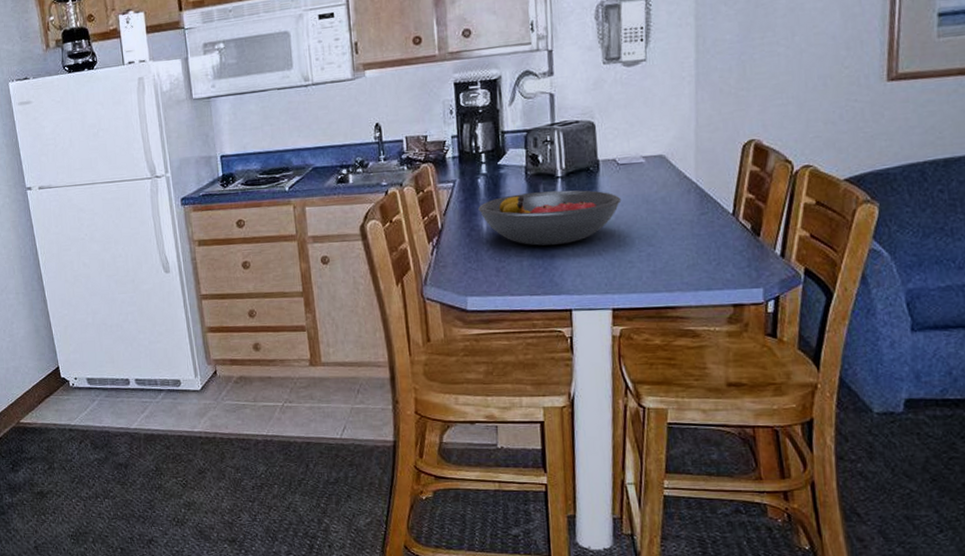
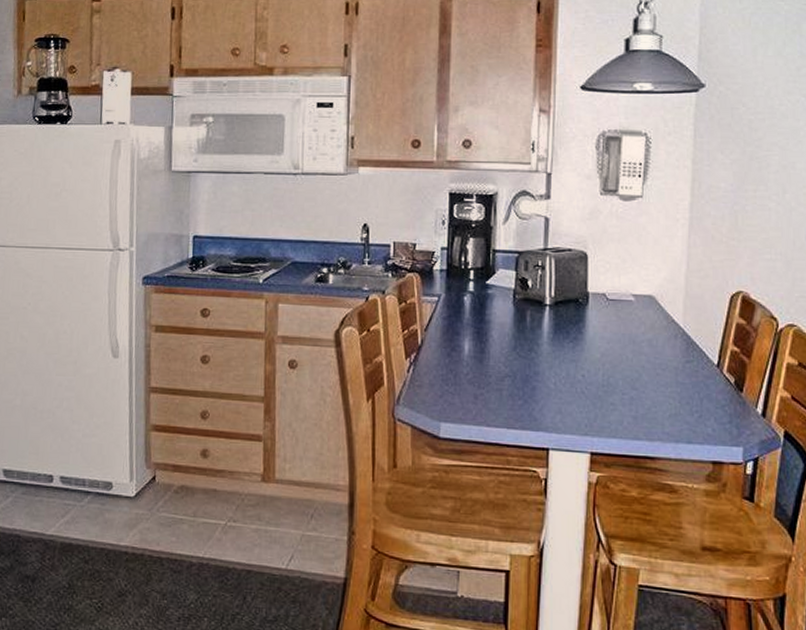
fruit bowl: present [478,190,622,246] -> none [462,317,608,377]

